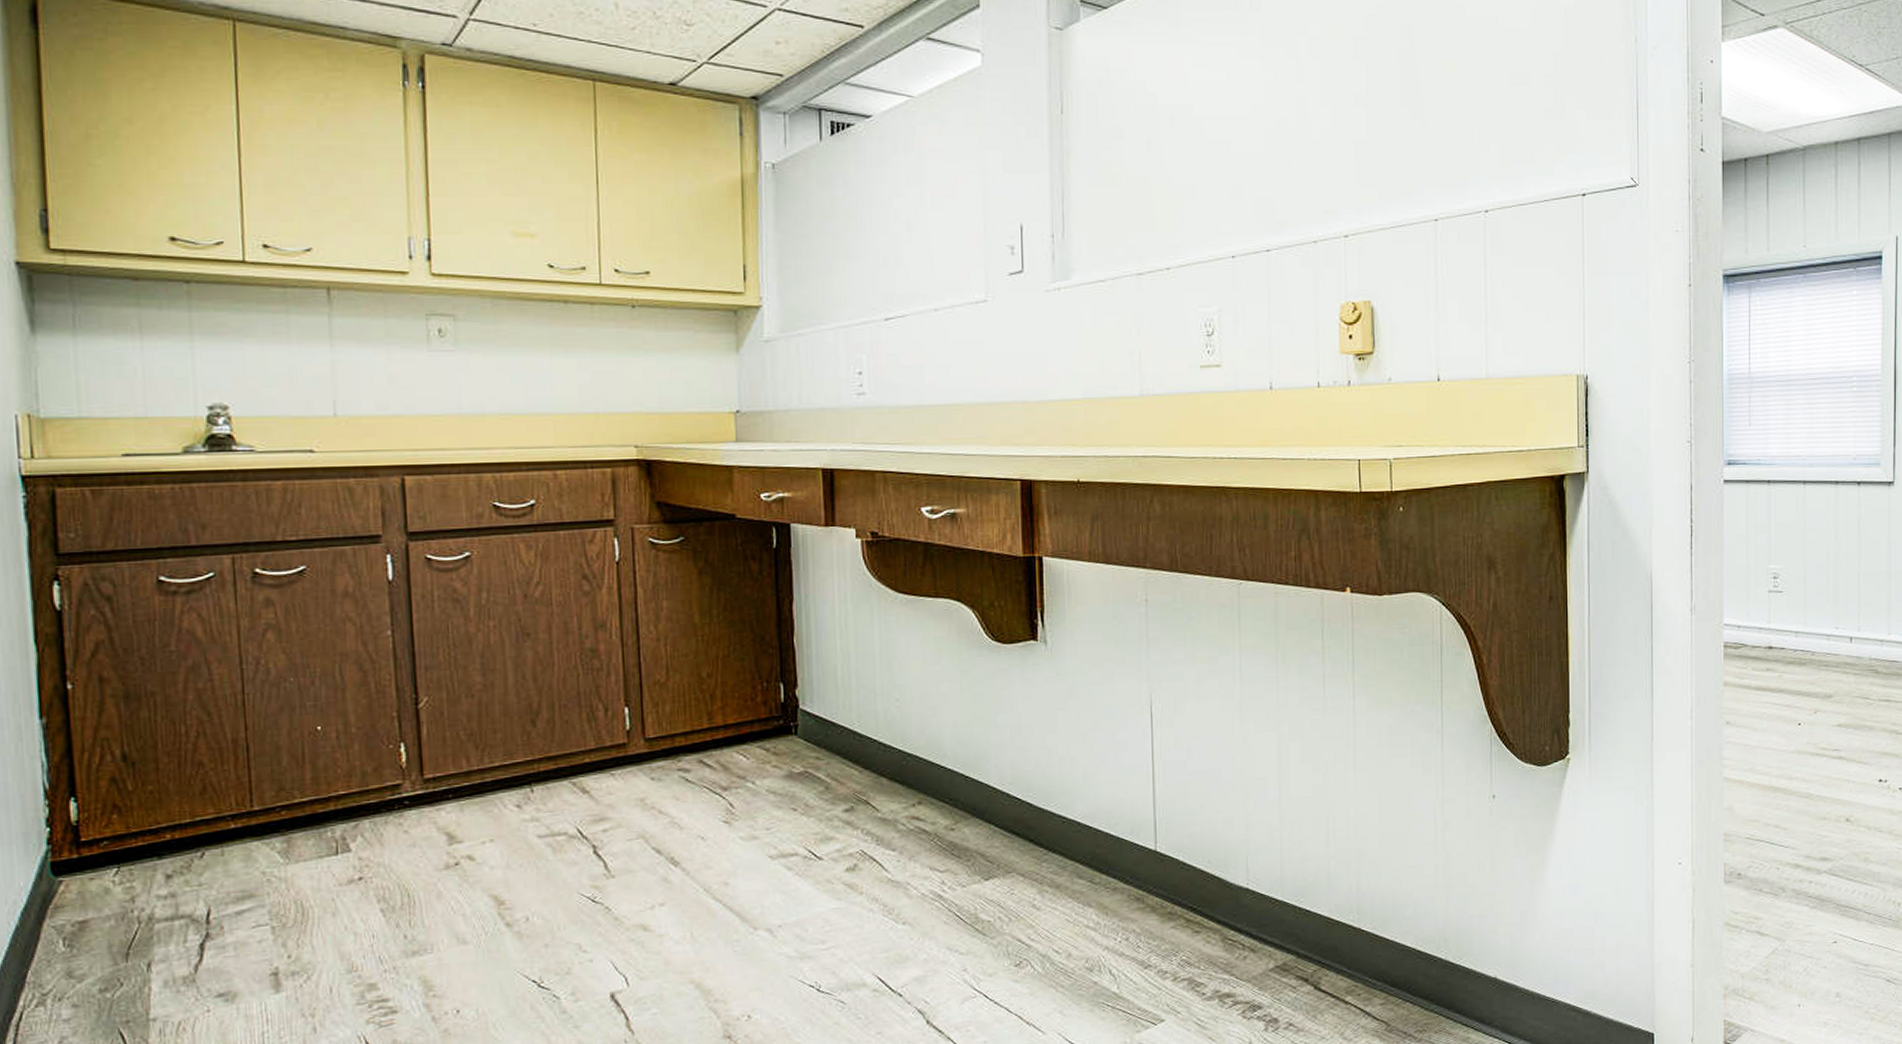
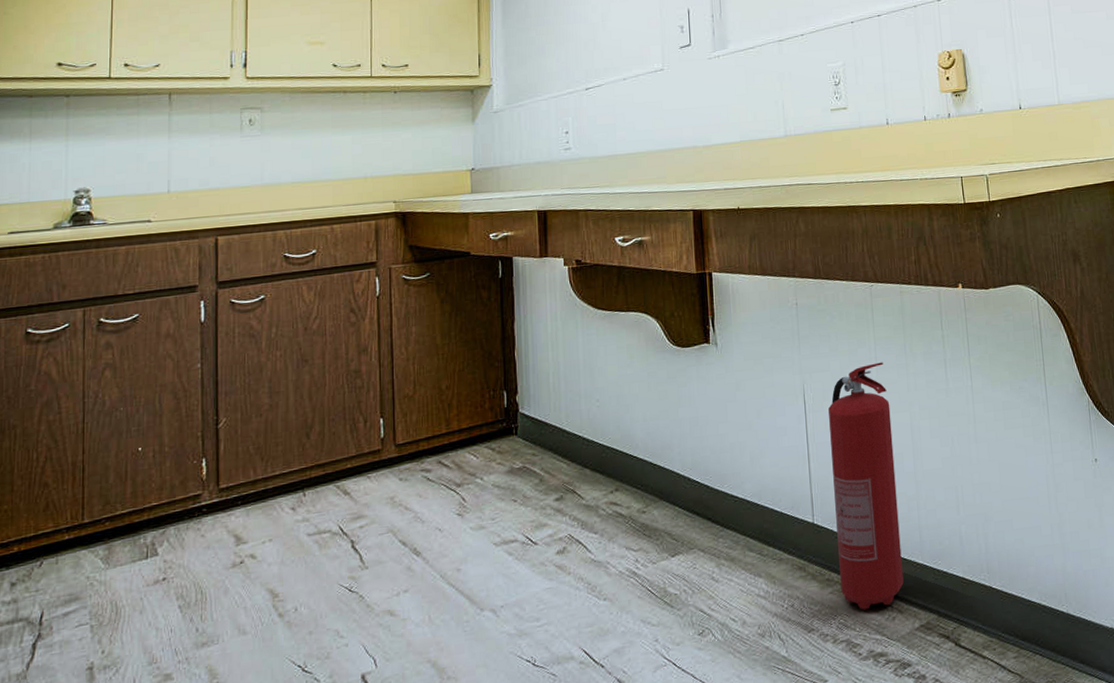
fire extinguisher: none [1180,673,1259,948] -> present [828,362,904,610]

